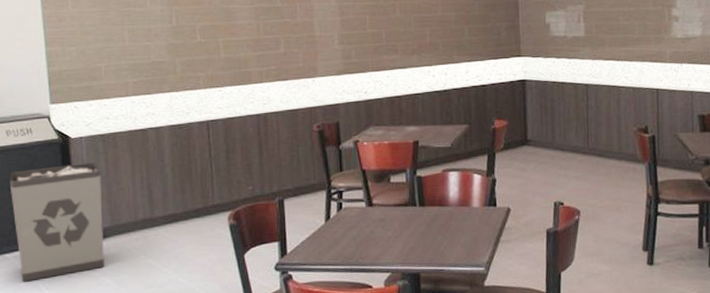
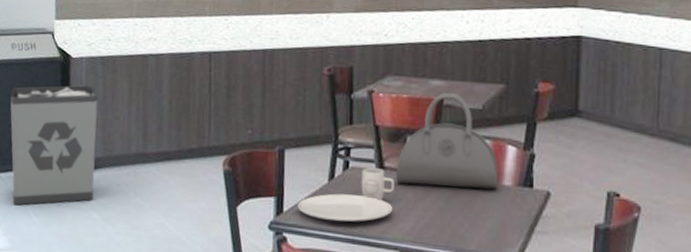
plate: none [299,230,383,256] -> present [297,193,393,222]
mug: none [354,205,383,233] -> present [361,167,395,200]
handbag: none [383,135,467,216] -> present [396,92,498,189]

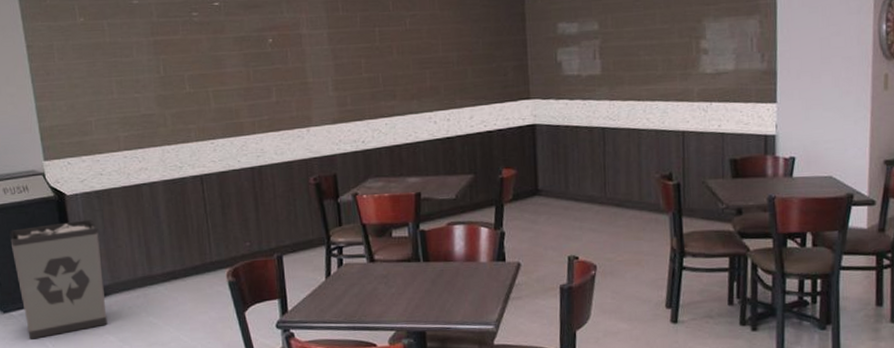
plate: present [297,193,393,222] -> none [300,287,386,314]
mug: present [361,167,395,200] -> none [355,261,385,289]
handbag: present [396,92,498,189] -> none [385,187,475,272]

